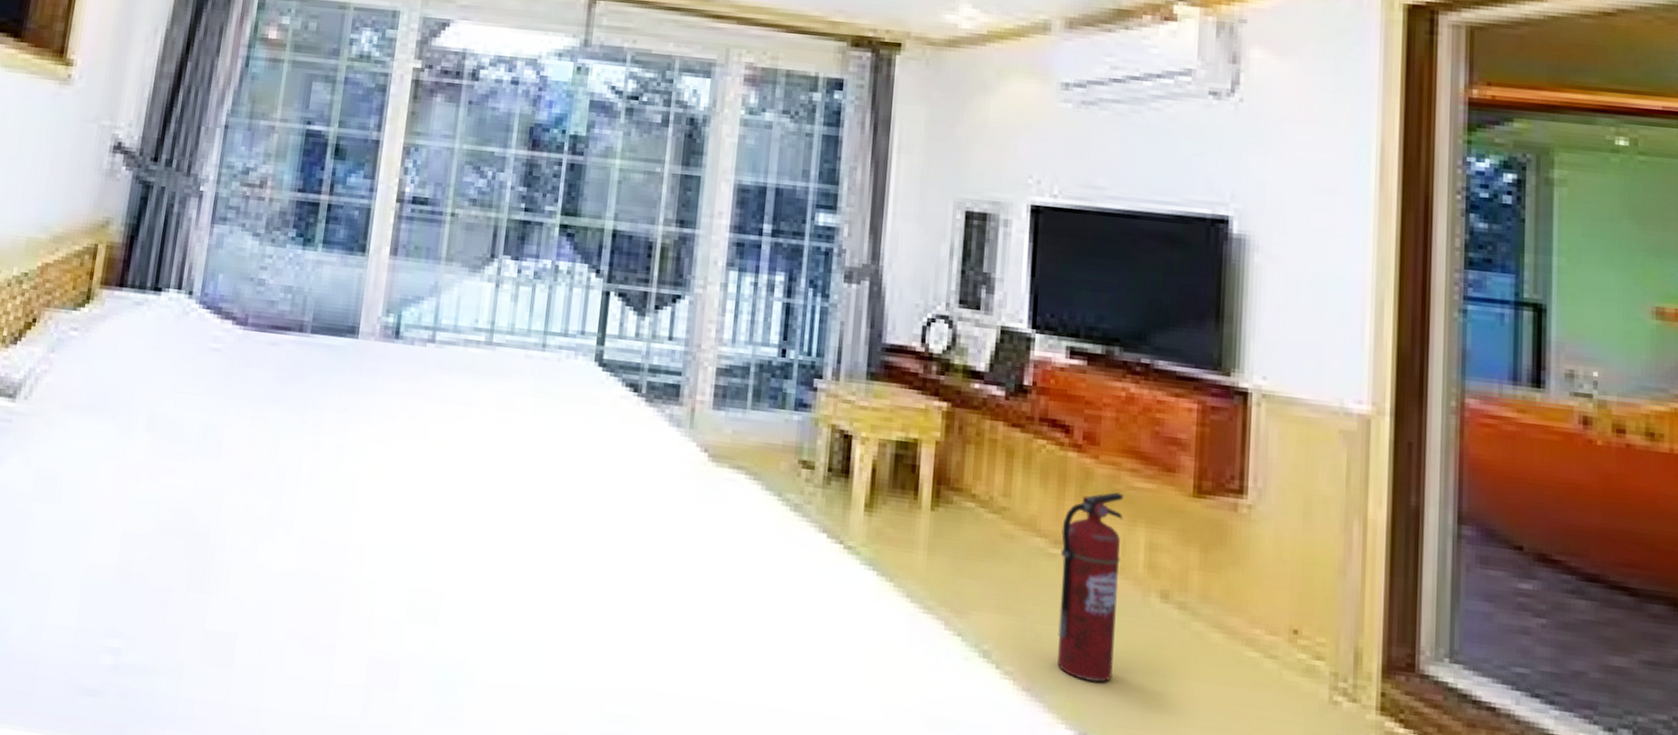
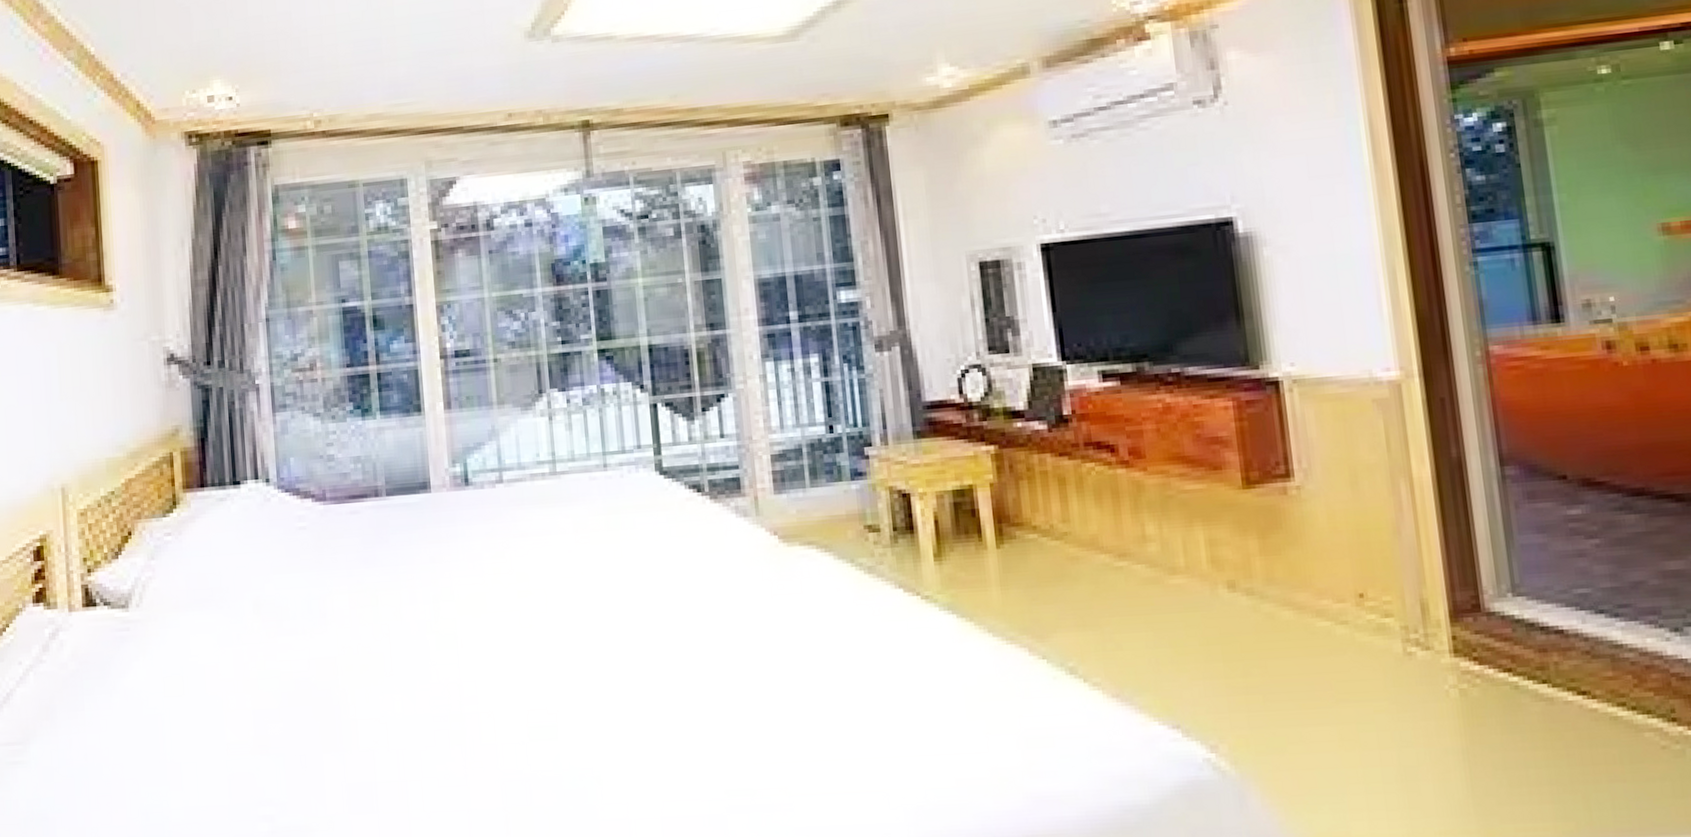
fire extinguisher: present [1057,492,1124,683] -> none [1123,498,1196,677]

